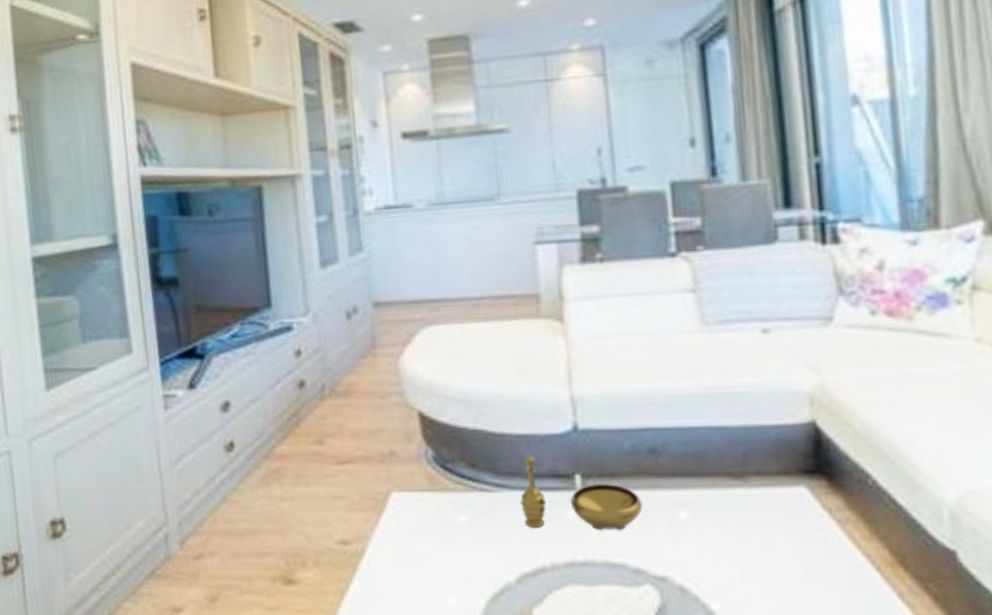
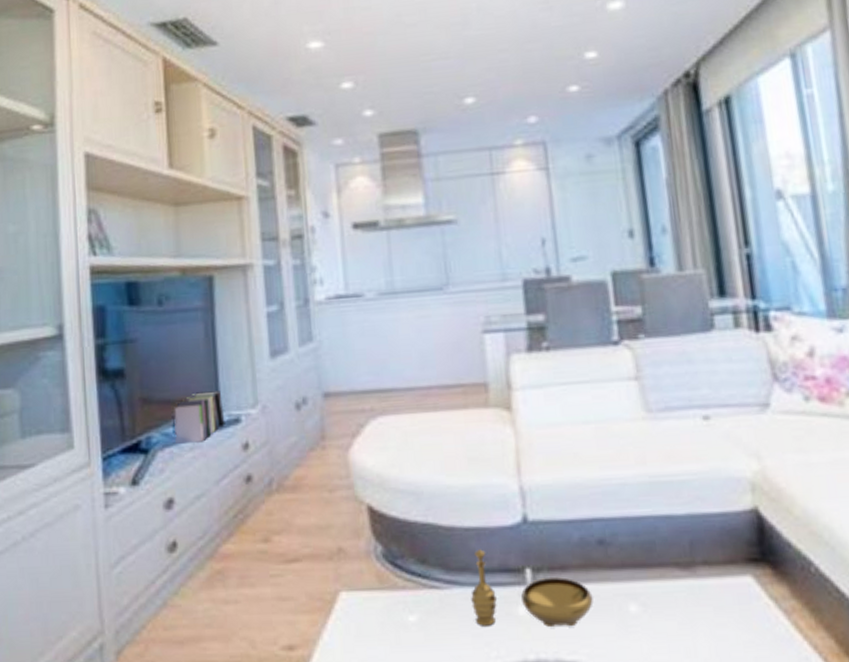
books: none [227,299,277,350] -> present [174,391,225,444]

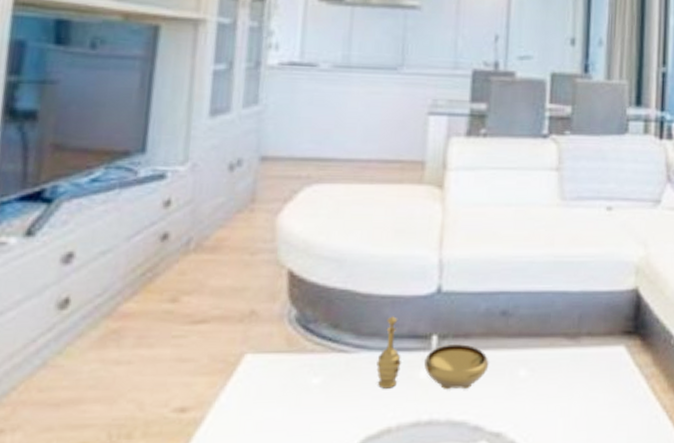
books: present [174,391,225,444] -> none [86,143,149,196]

